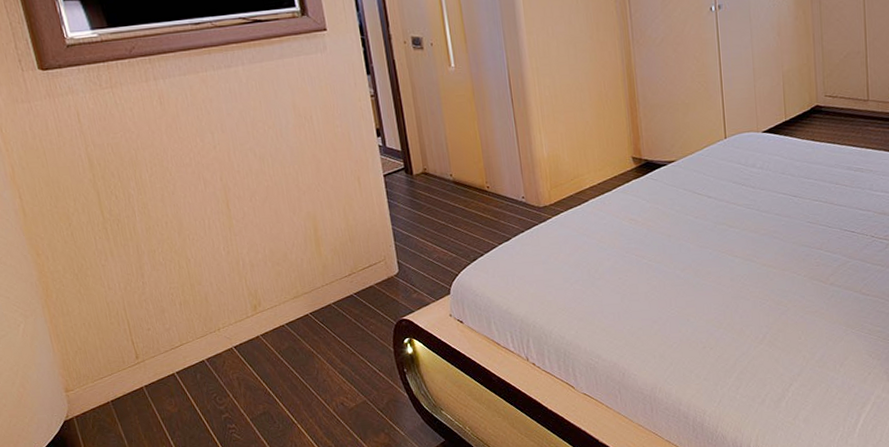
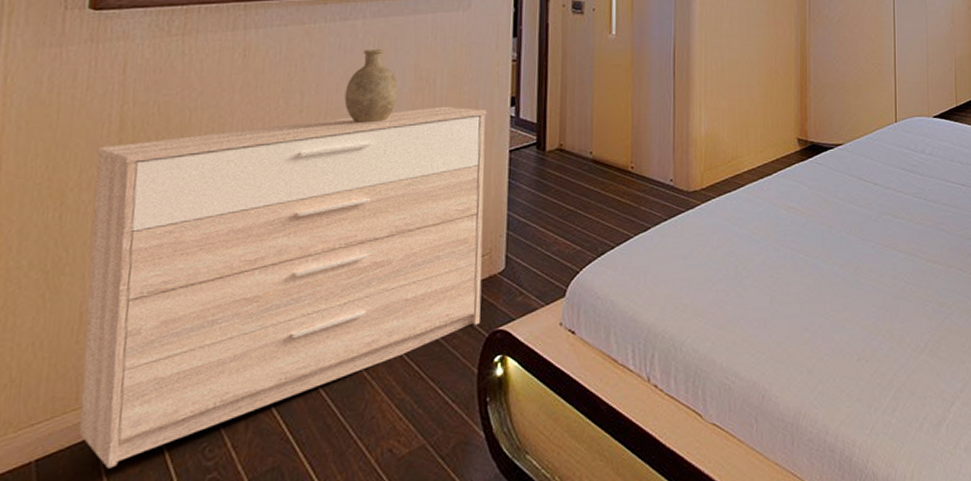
sideboard: none [80,139,388,408] -> present [78,106,487,469]
decorative vase: none [243,91,286,156] -> present [344,48,399,124]

